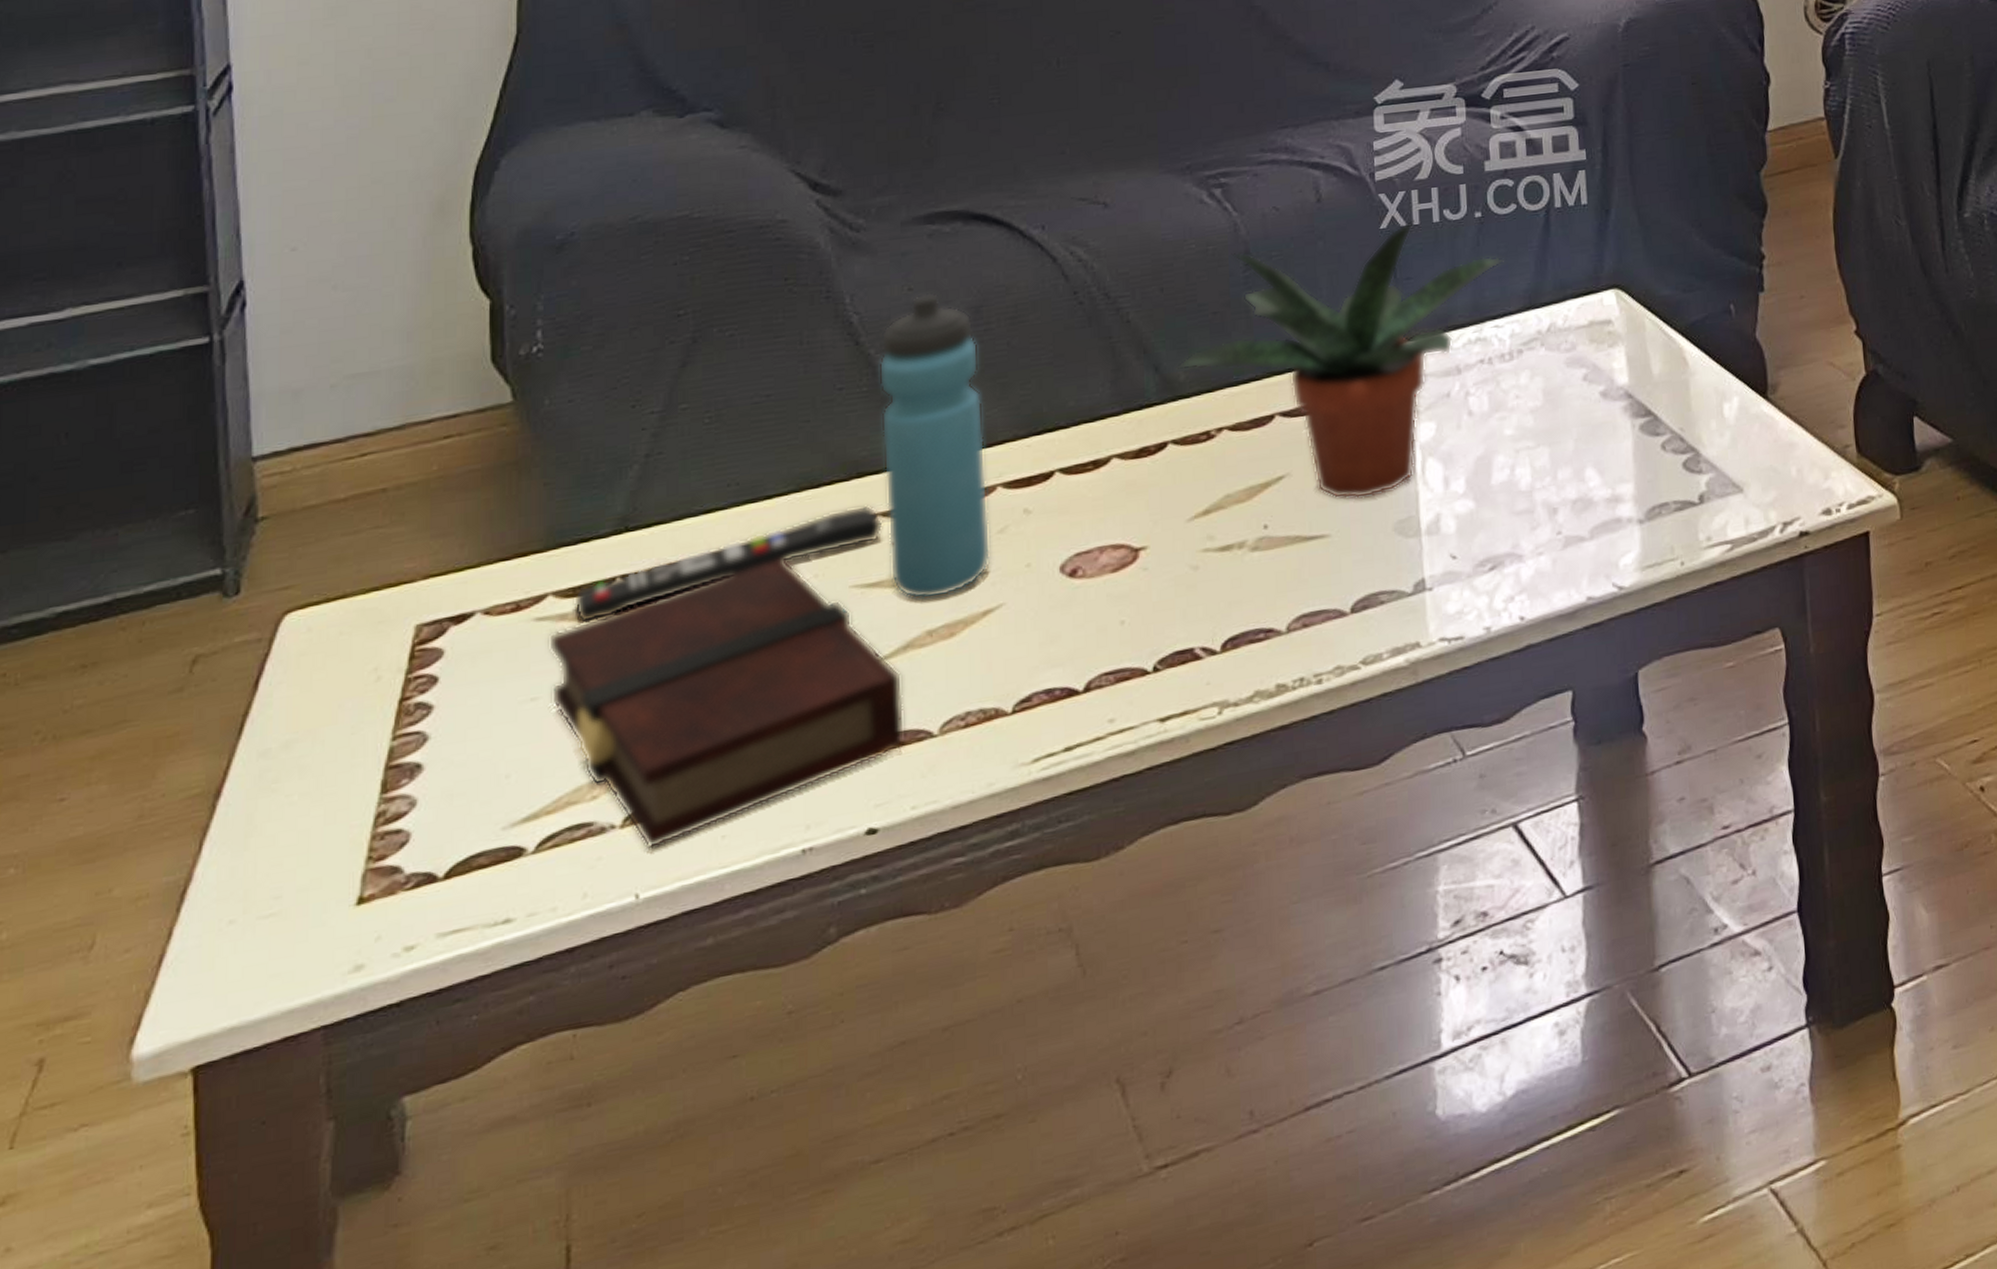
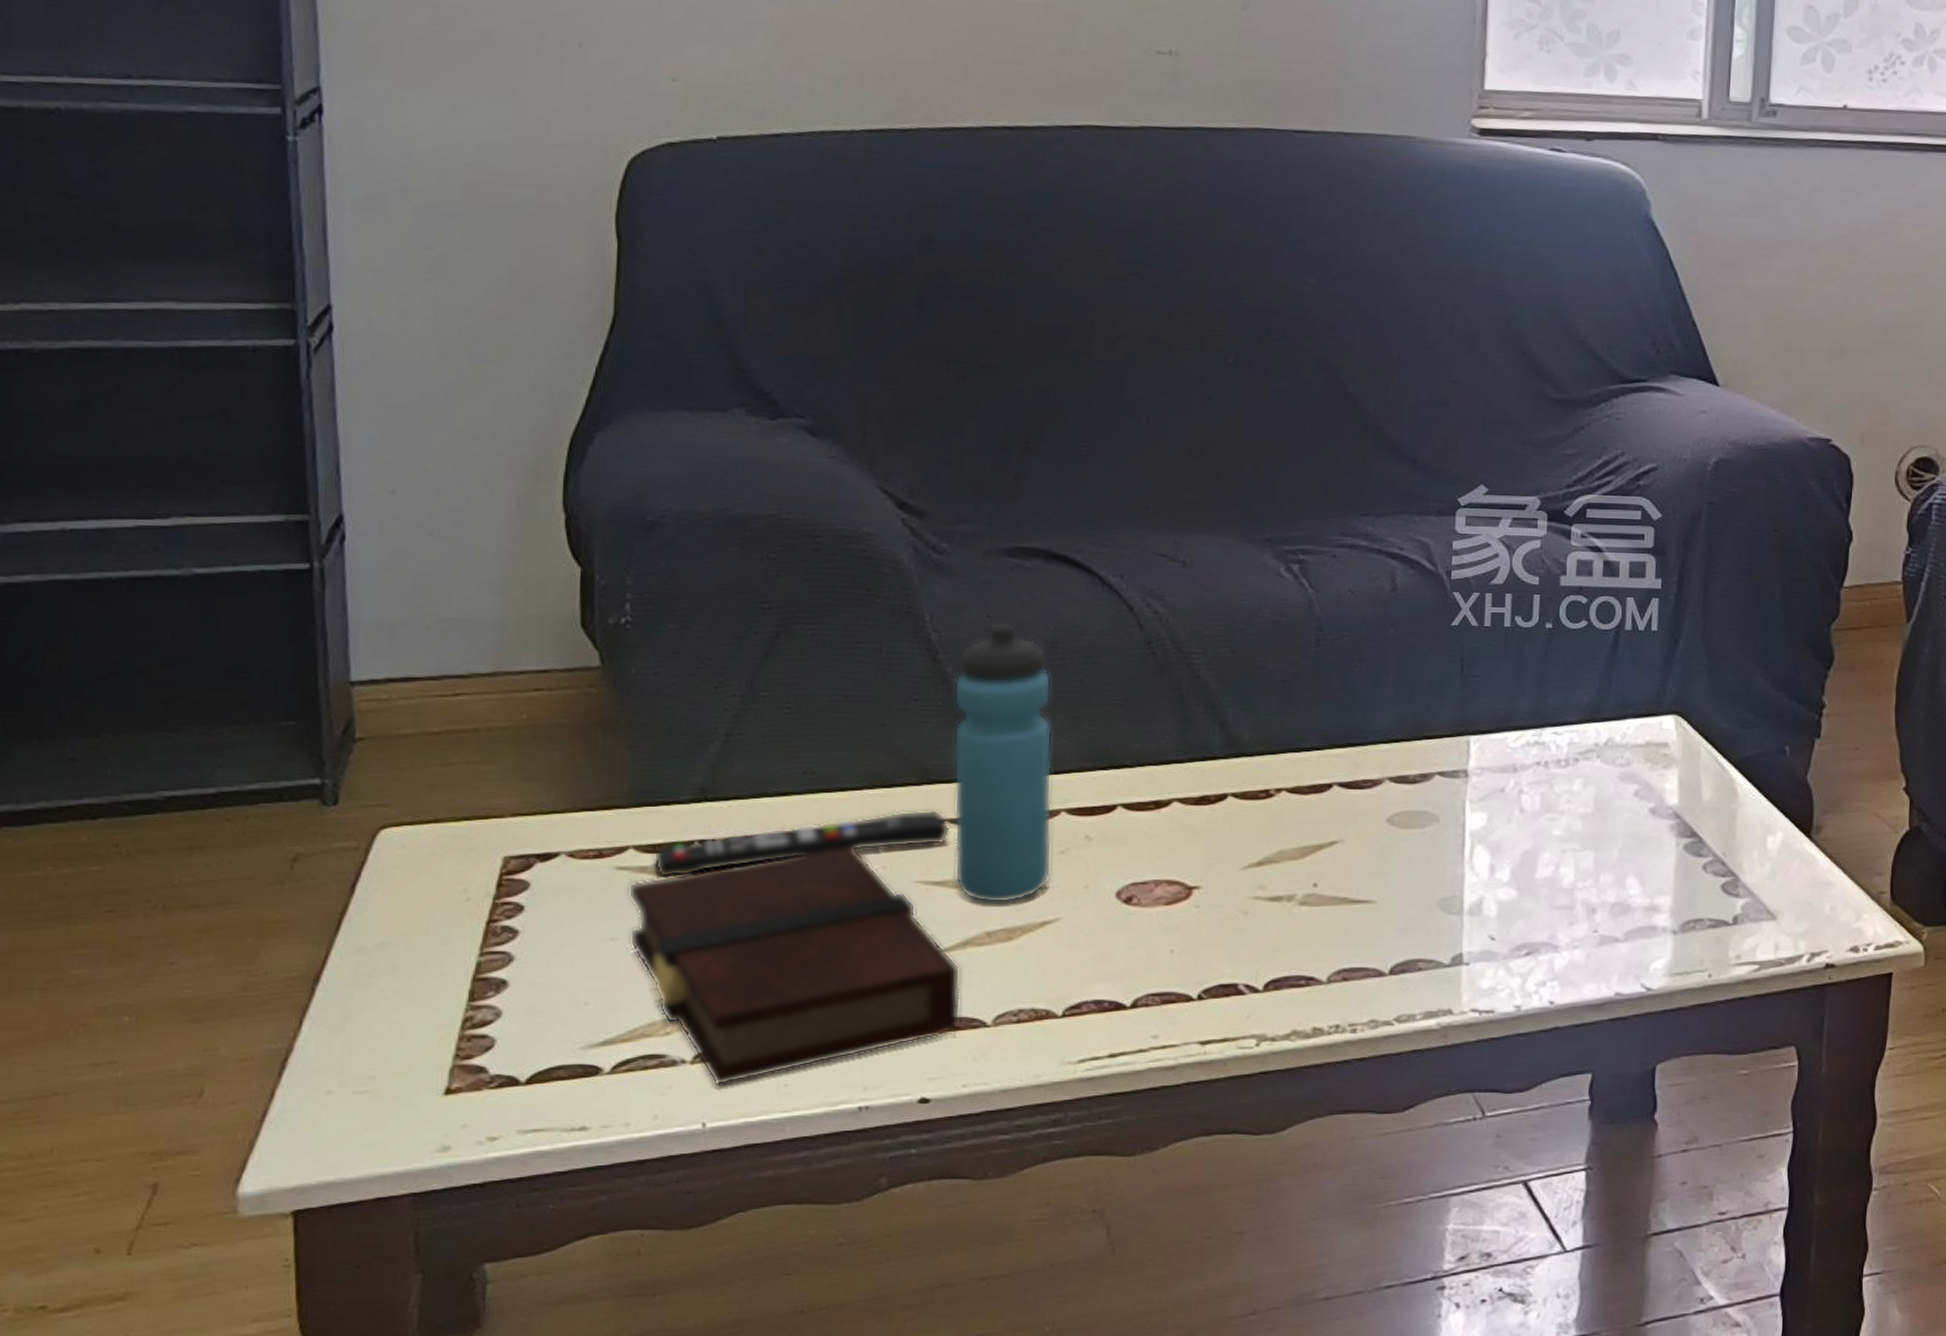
potted plant: present [1176,219,1504,499] -> none [1241,621,1570,873]

